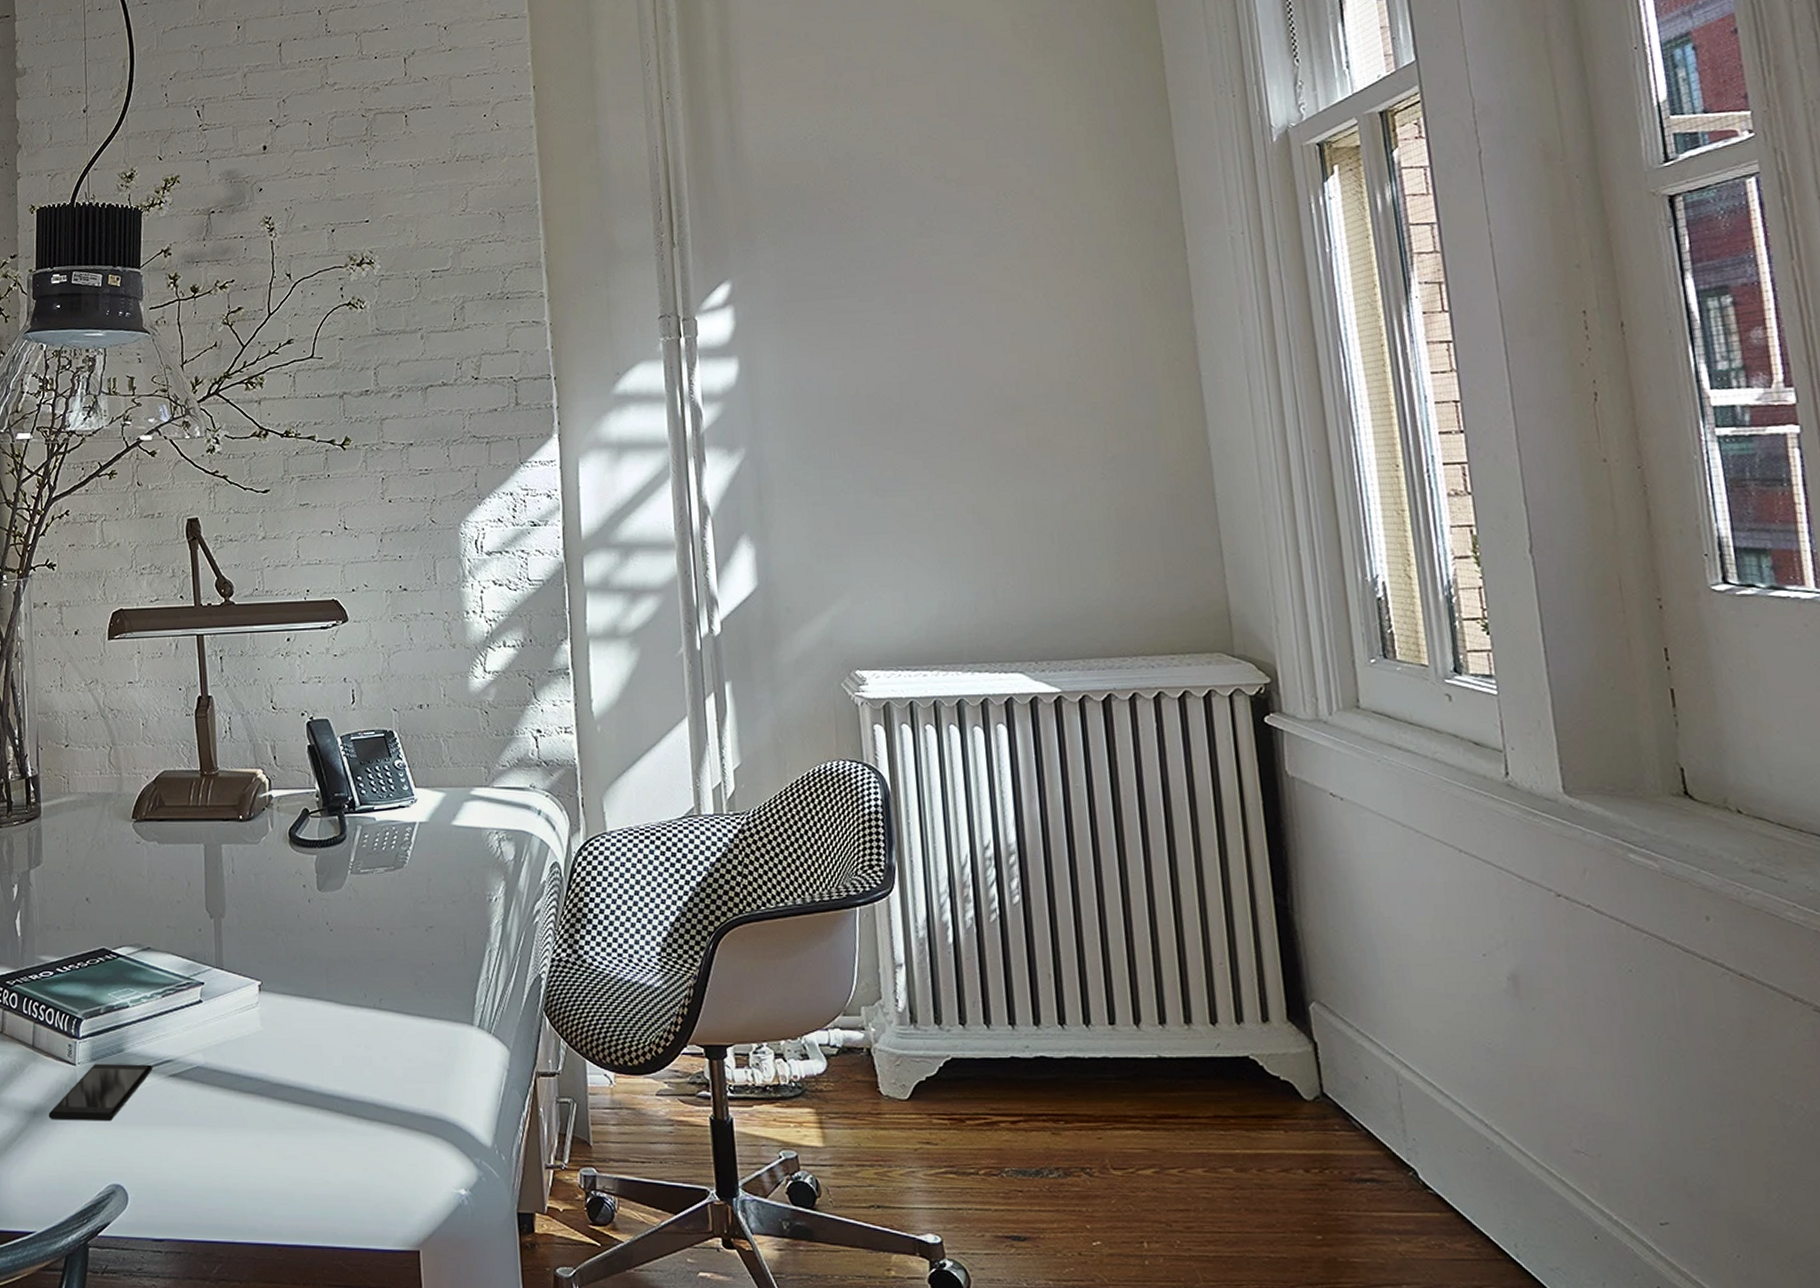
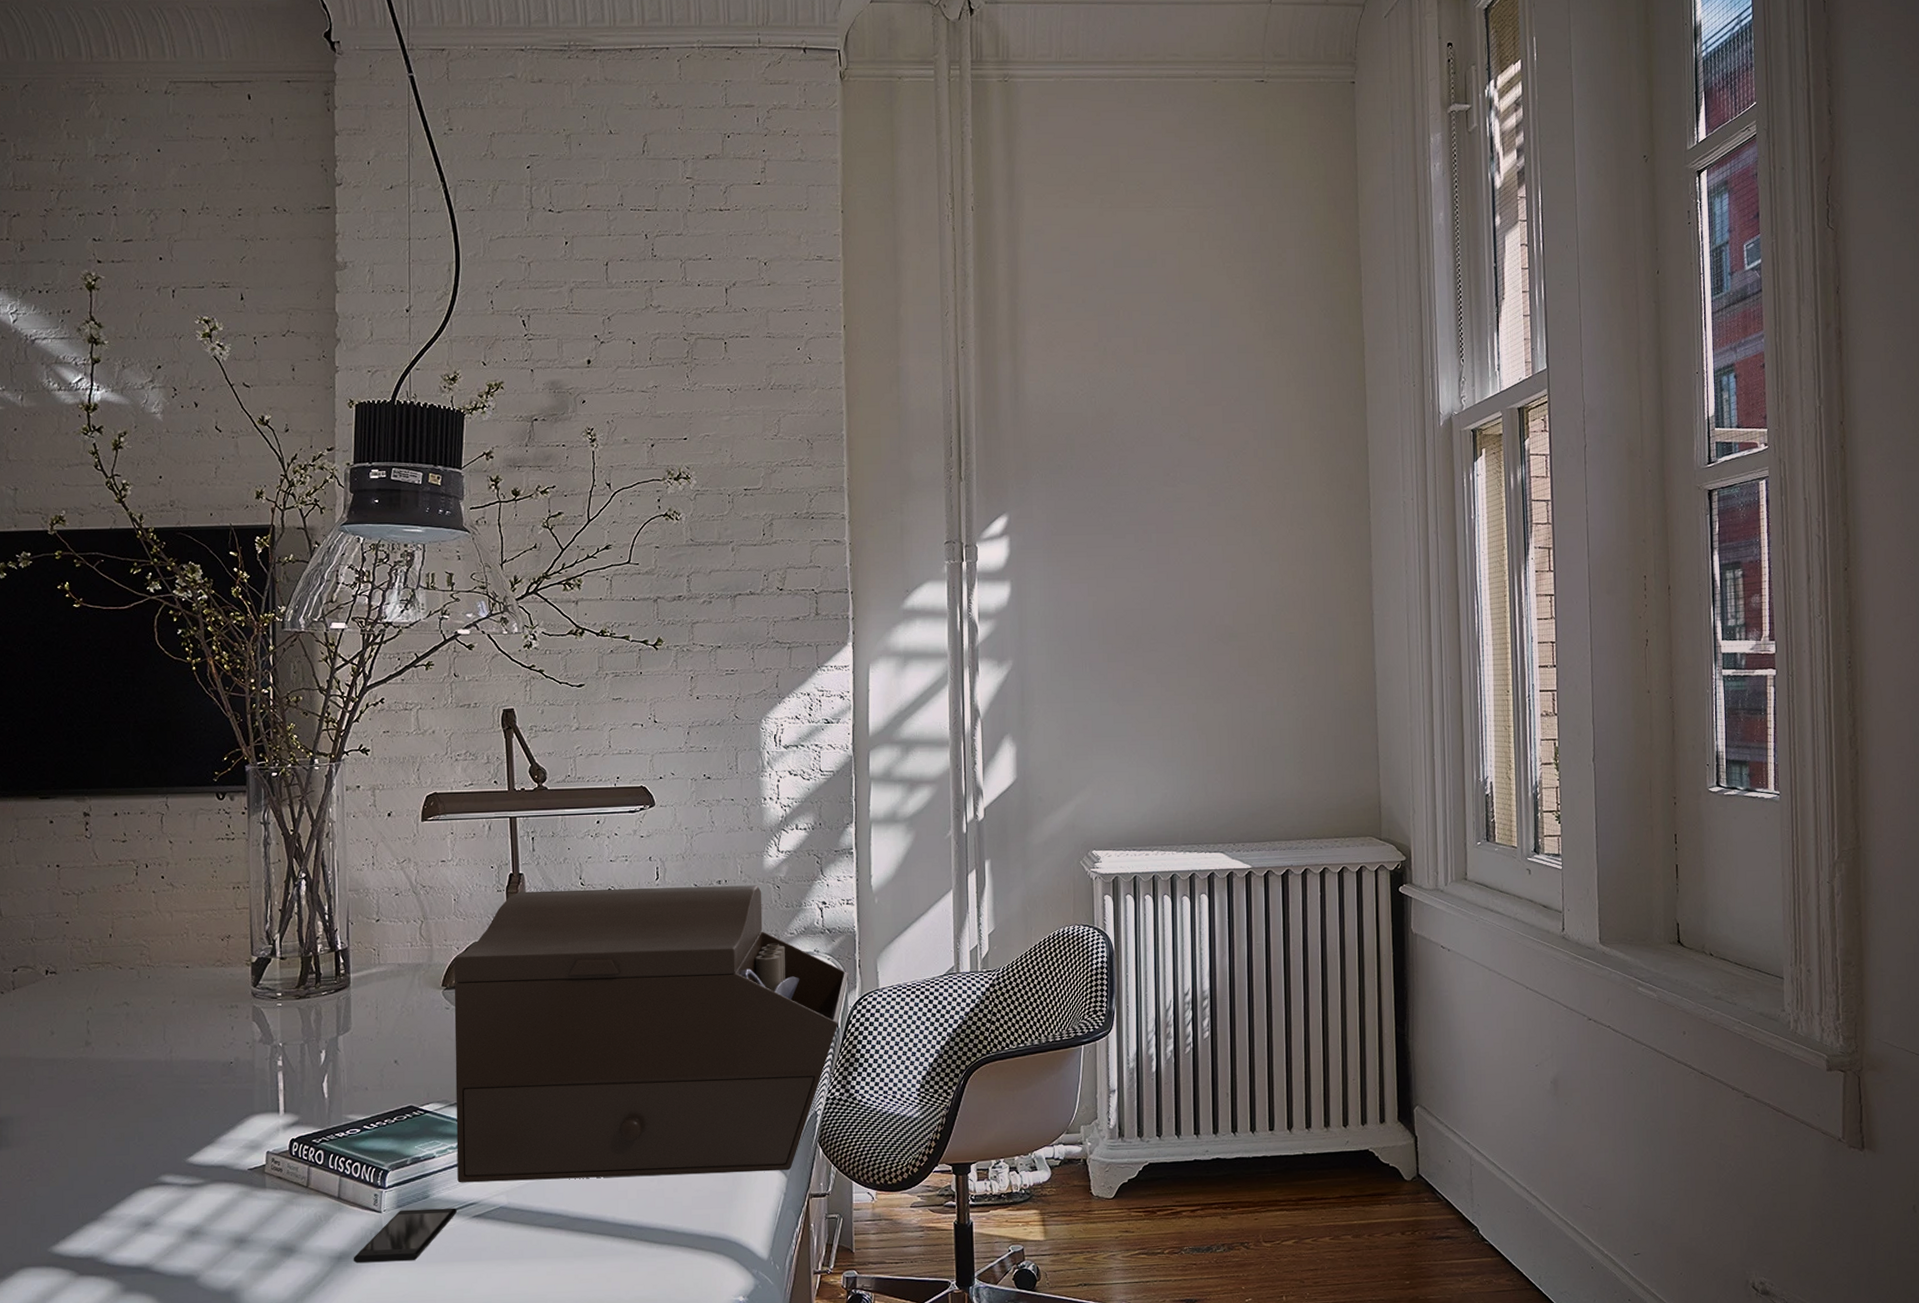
sewing box: none [143,710,572,1043] -> present [453,885,849,1183]

